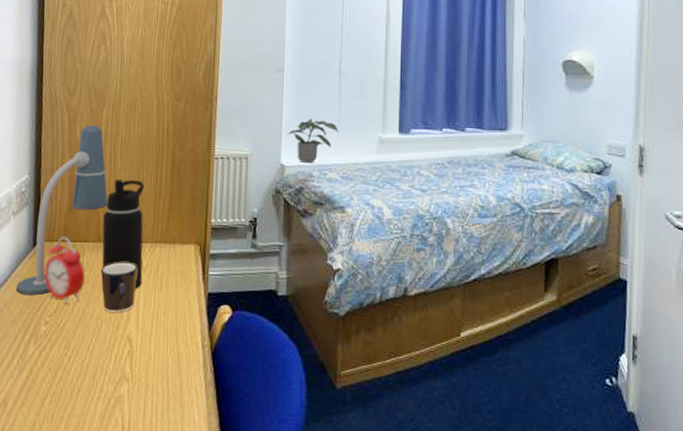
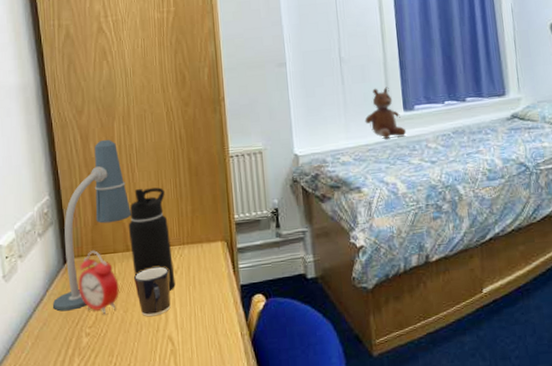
potted plant: present [286,118,339,163] -> none [296,106,346,150]
teddy bear: none [357,106,400,160] -> present [365,87,407,139]

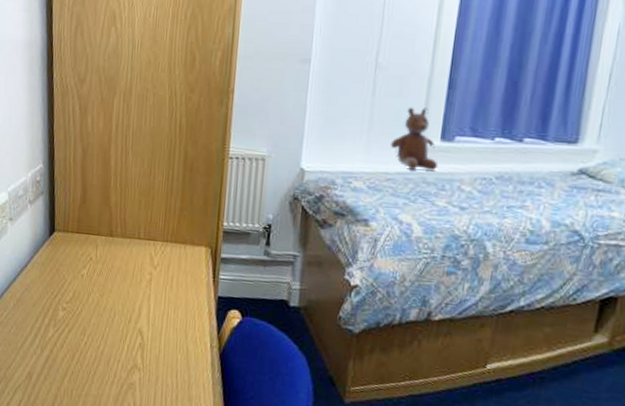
desk lamp: present [53,139,131,312] -> none [36,114,119,283]
alarm clock: present [78,250,119,315] -> none [60,228,99,294]
water bottle: present [128,187,176,291] -> none [114,173,156,286]
mug: present [133,266,171,317] -> none [113,257,149,308]

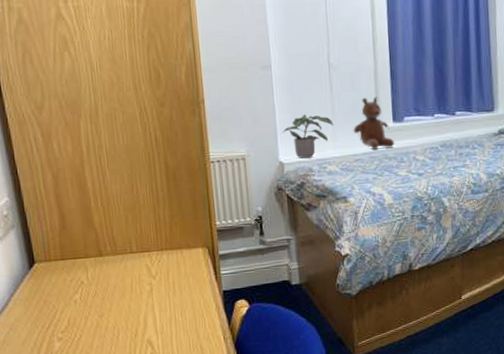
potted plant: none [309,118,369,169] -> present [282,114,334,159]

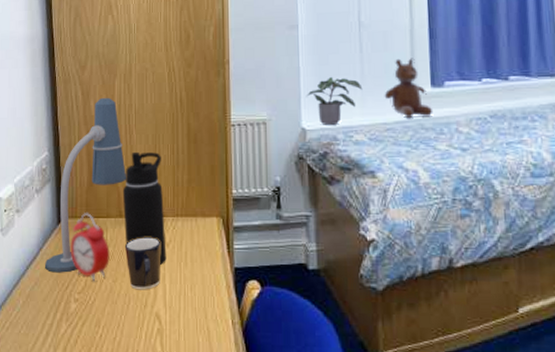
desk lamp: none [19,138,103,317] -> present [45,97,126,273]
alarm clock: none [46,255,93,320] -> present [70,213,110,282]
water bottle: none [100,191,154,296] -> present [122,151,167,265]
mug: none [108,272,150,322] -> present [124,237,161,290]

